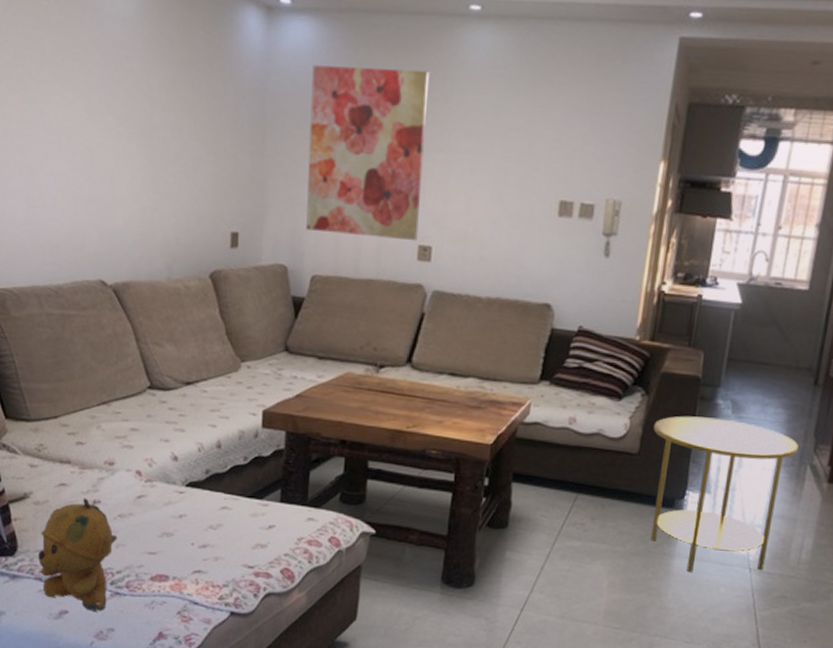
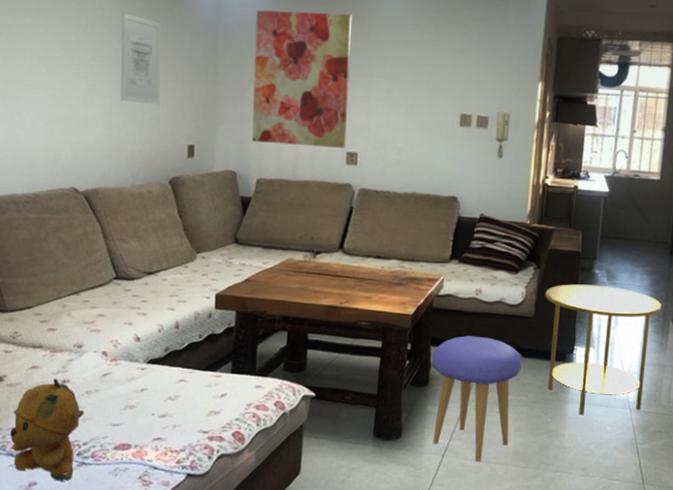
wall art: none [152,67,200,182] -> present [120,13,161,104]
stool: none [510,472,622,619] -> present [431,336,522,462]

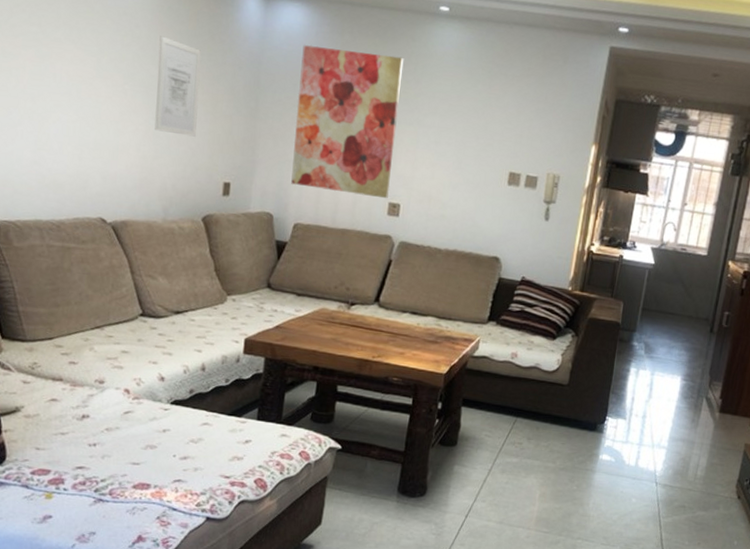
stuffed bear: present [9,378,85,481] -> none [25,412,104,517]
stool: present [431,336,522,462] -> none [457,399,553,525]
side table: present [545,284,661,415] -> none [576,354,697,485]

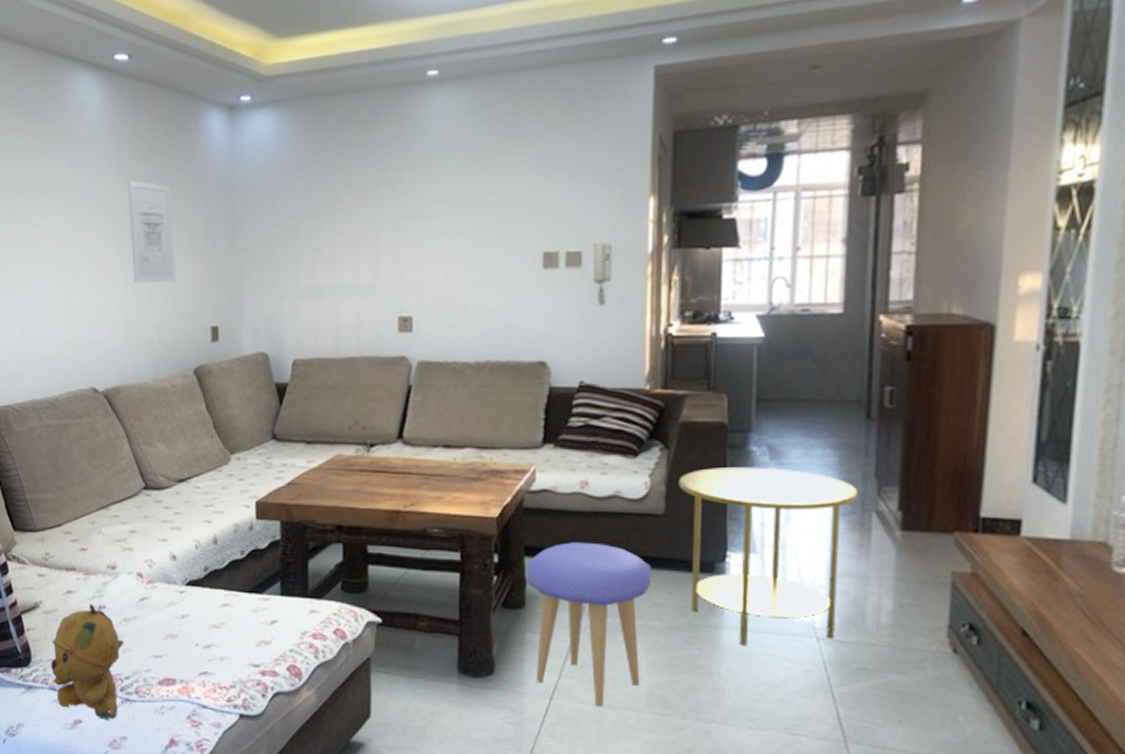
stuffed bear: none [25,412,104,517] -> present [50,604,124,720]
wall art: present [291,45,404,199] -> none [276,142,397,316]
stool: none [457,399,553,525] -> present [526,542,652,707]
side table: none [576,354,697,485] -> present [678,467,857,645]

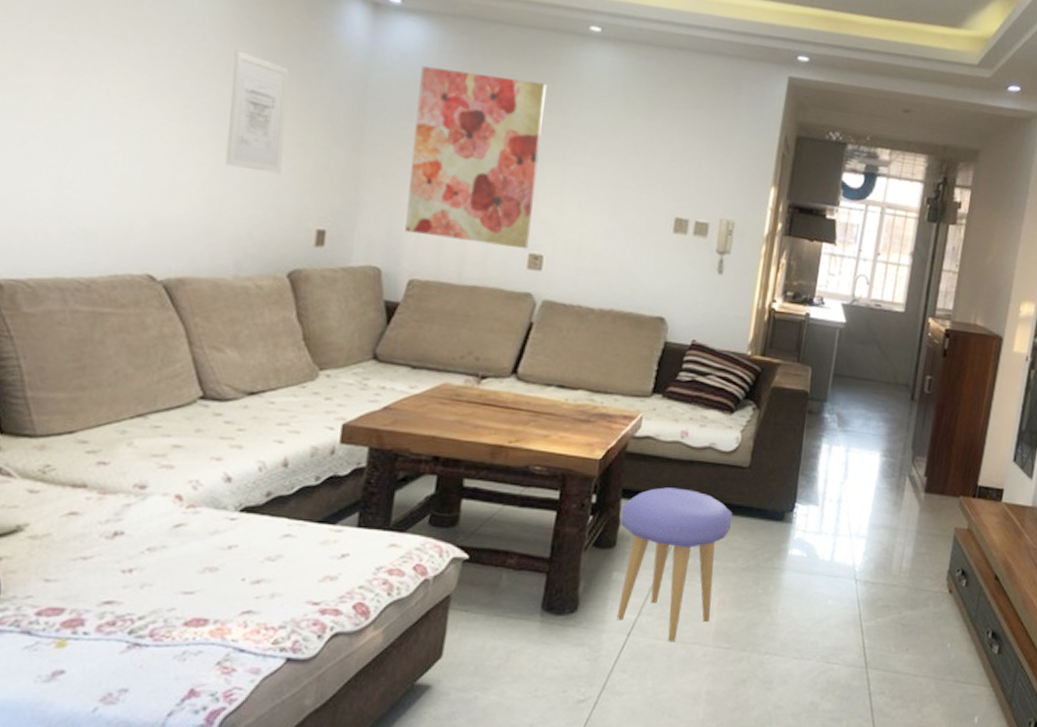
stuffed bear: present [50,604,124,720] -> none [27,529,144,669]
wall art: none [276,142,397,316] -> present [405,66,547,250]
side table: present [678,467,857,645] -> none [761,429,898,585]

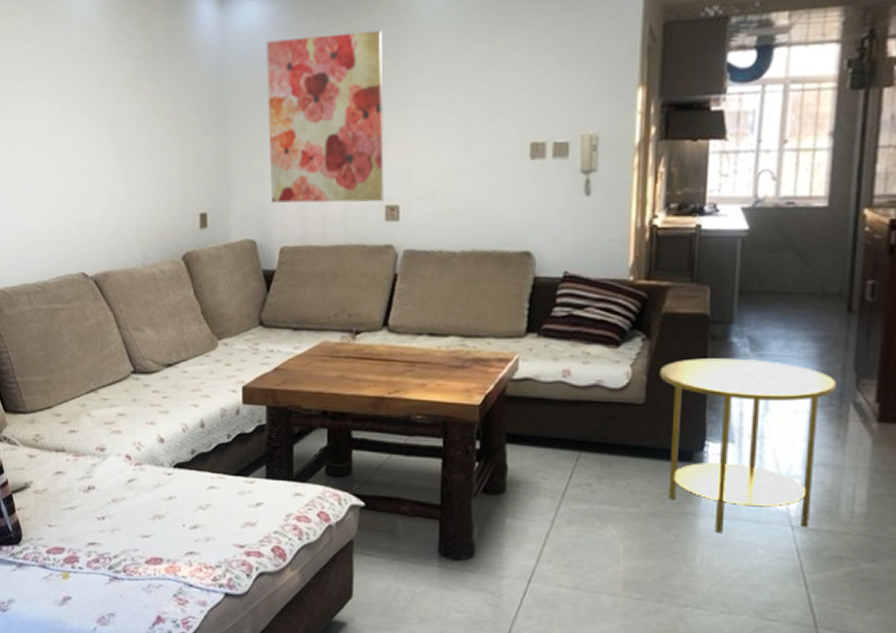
wall art: present [225,50,290,174] -> none [117,65,165,170]
stool: present [616,487,733,642] -> none [507,430,631,591]
side table: none [761,429,898,585] -> present [659,358,836,532]

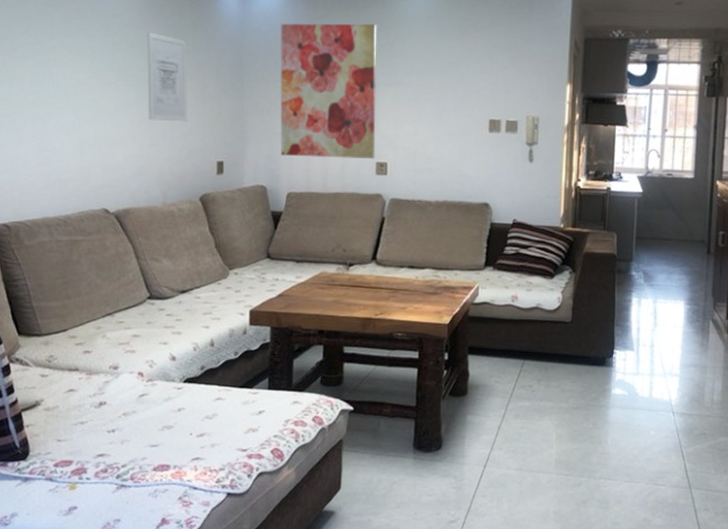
wall art: none [117,65,165,170] -> present [147,32,187,122]
side table: present [659,358,836,532] -> none [582,287,701,419]

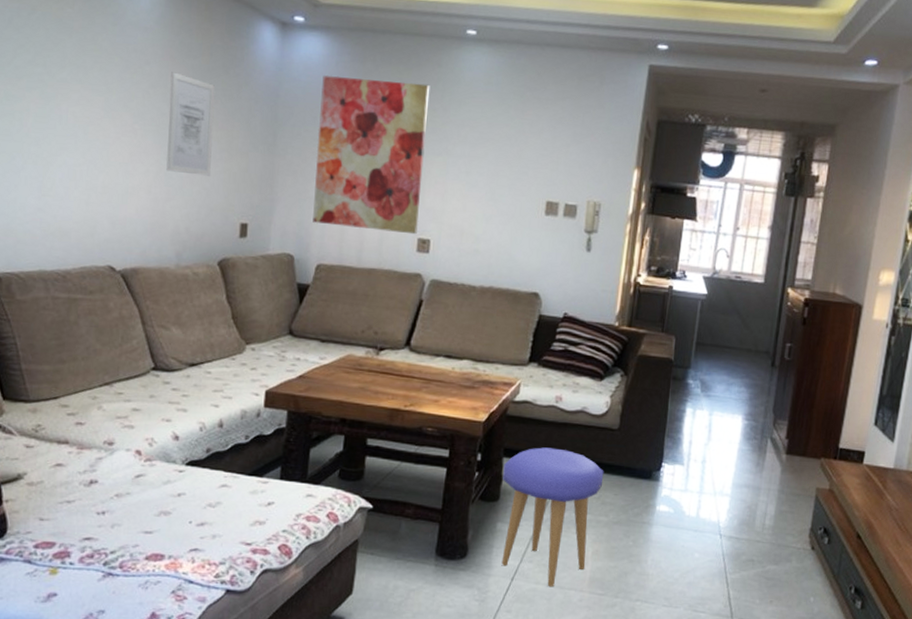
stool: none [469,343,561,471] -> present [501,447,604,587]

